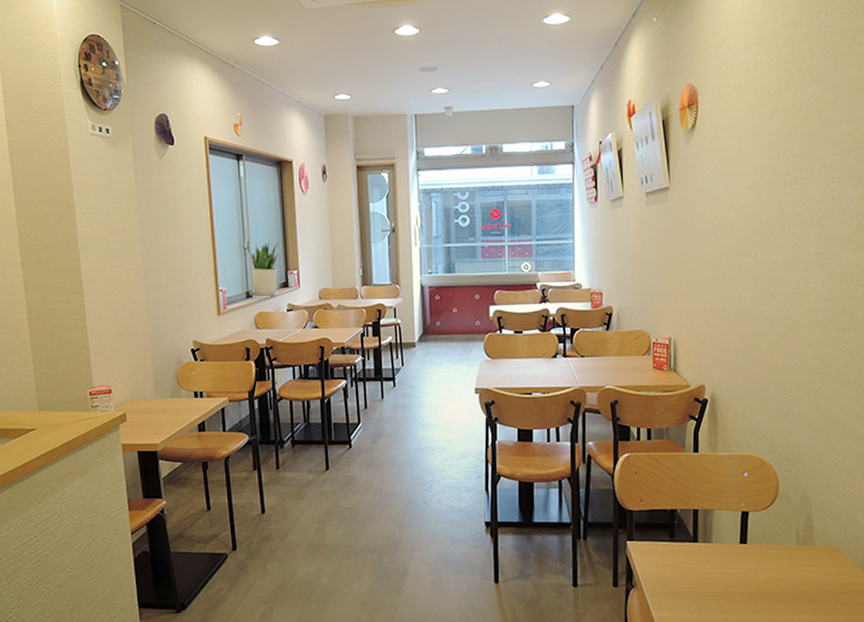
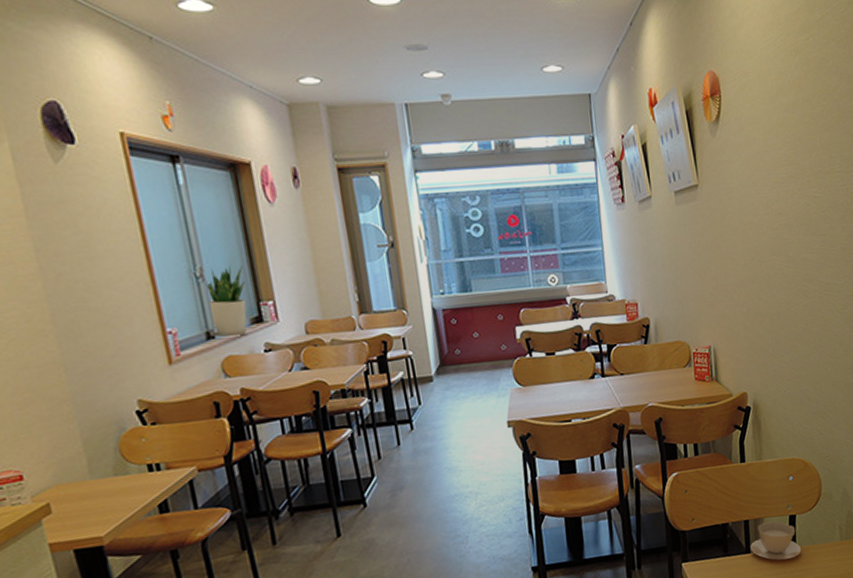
teacup: none [698,514,752,555] -> present [750,521,801,560]

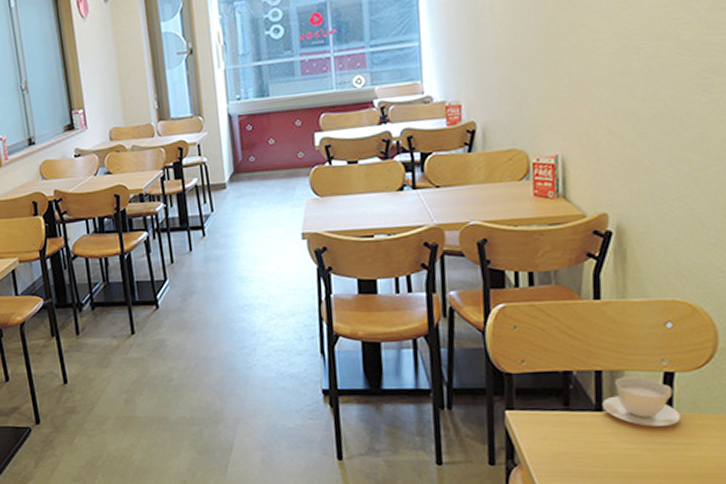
planter: present [205,266,247,337] -> none [29,78,61,144]

